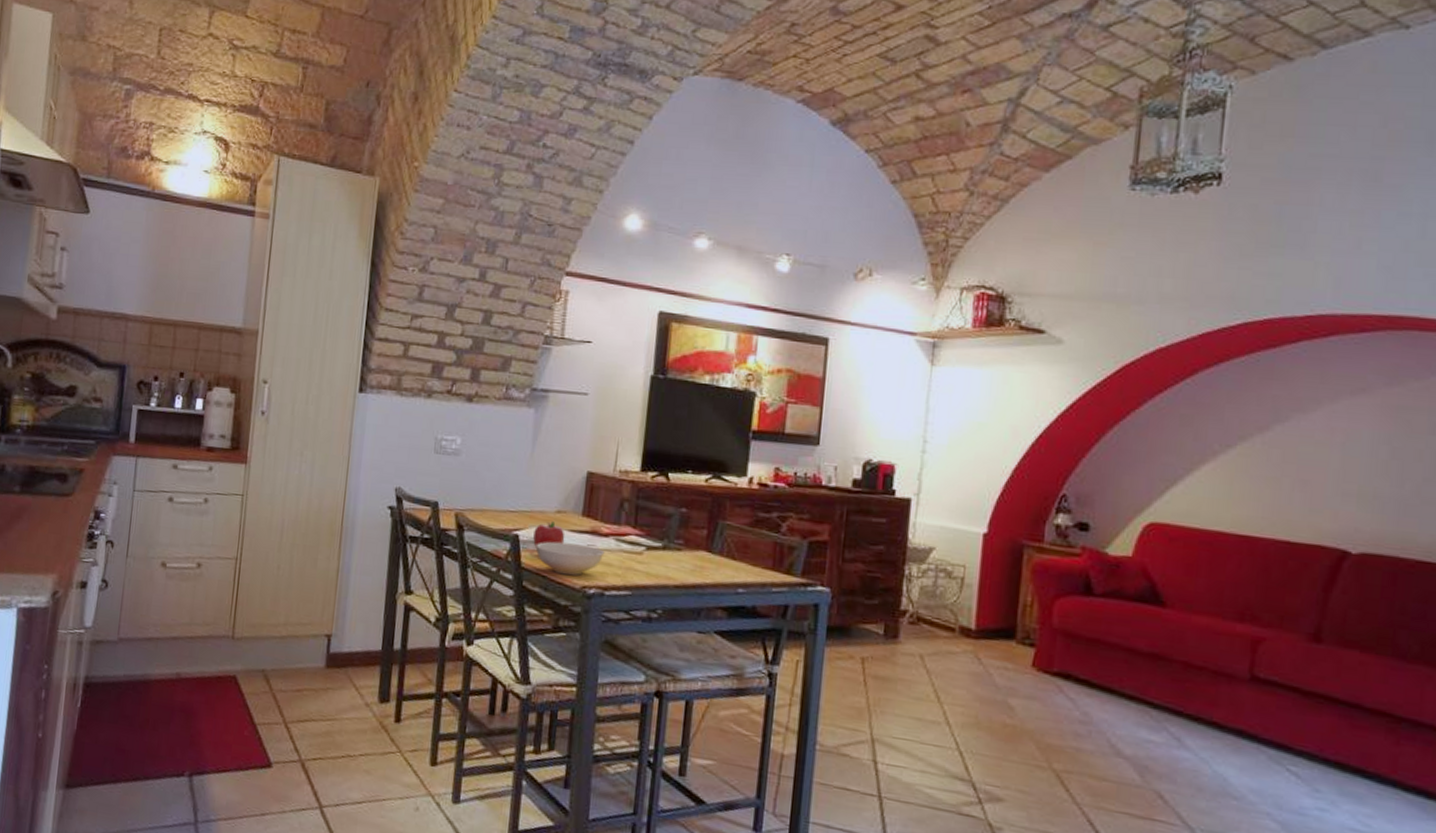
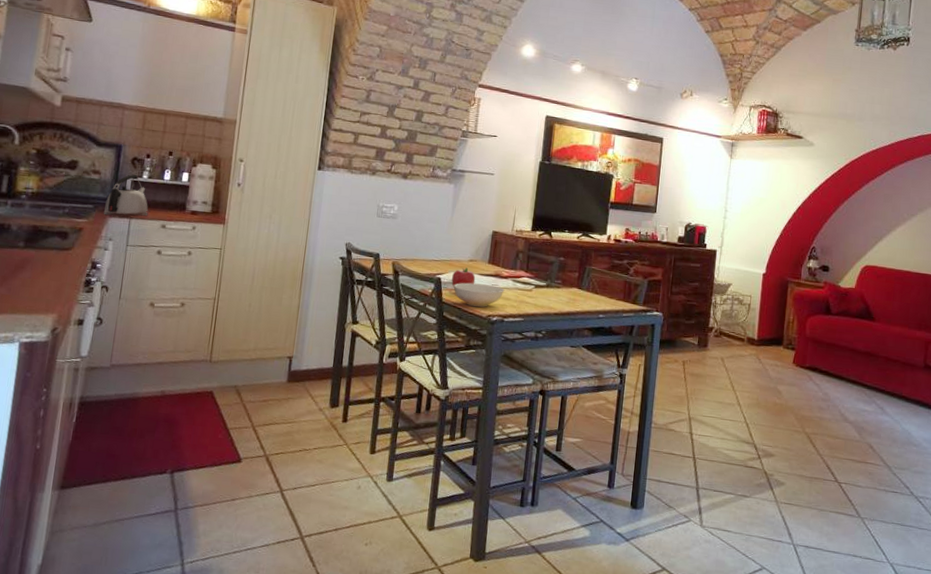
kettle: none [106,402,158,457] -> present [103,174,149,219]

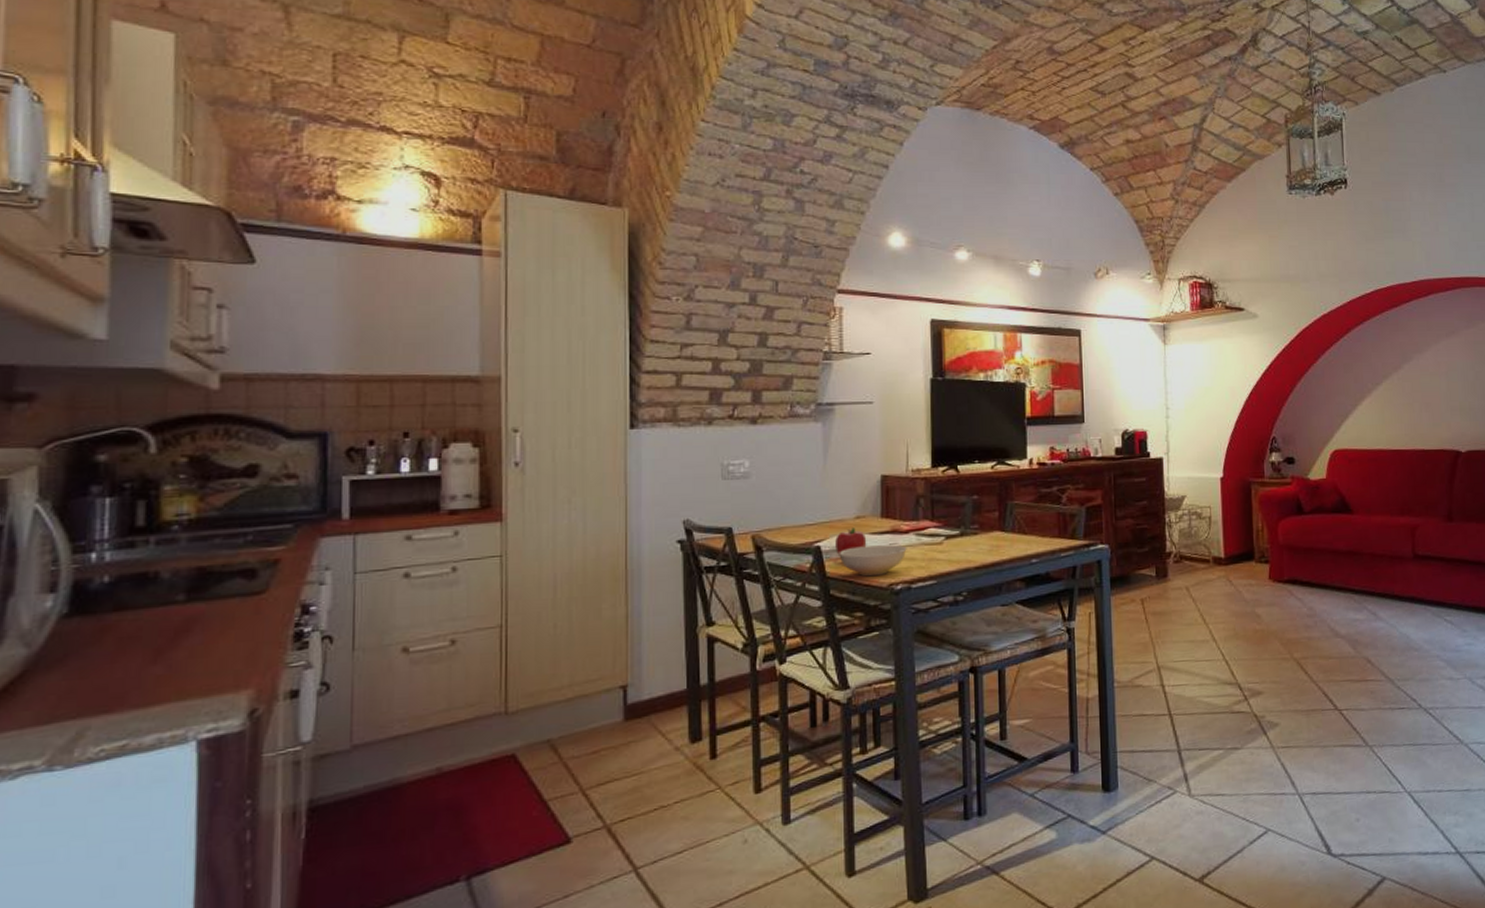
kettle: present [103,174,149,219] -> none [310,472,382,536]

